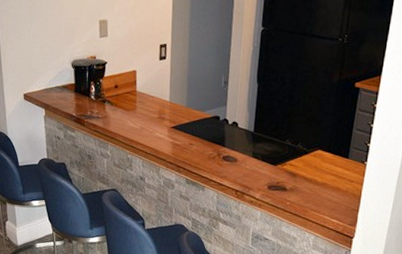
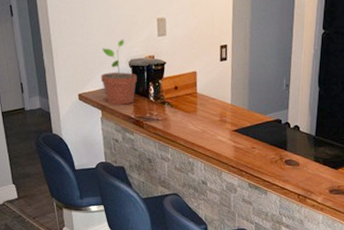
potted plant: none [44,41,79,104] -> present [100,39,137,105]

